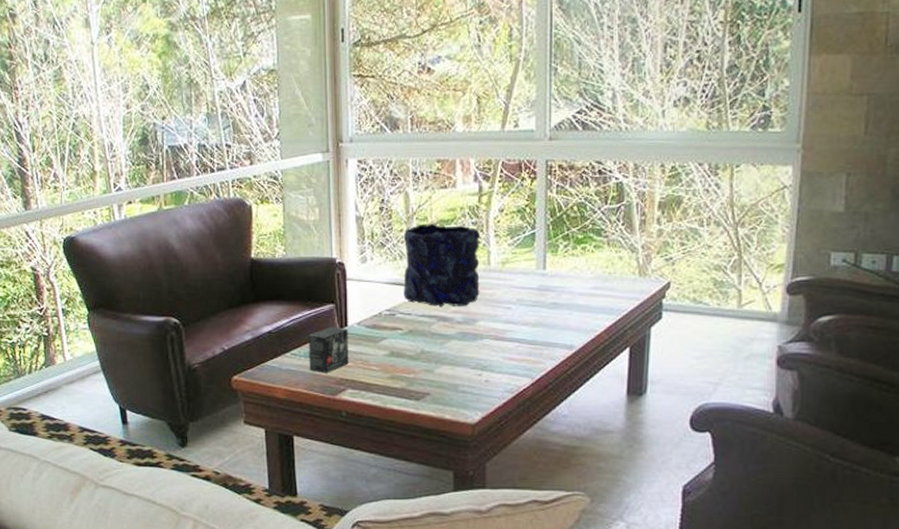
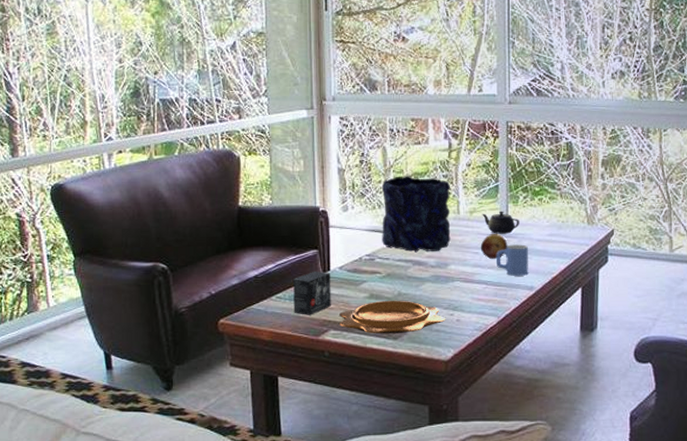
decorative bowl: none [357,358,474,395] -> present [339,300,446,334]
fruit: none [513,287,545,314] -> present [480,234,508,259]
teapot: none [516,261,559,287] -> present [482,211,519,234]
mug: none [532,298,568,334] -> present [497,244,528,276]

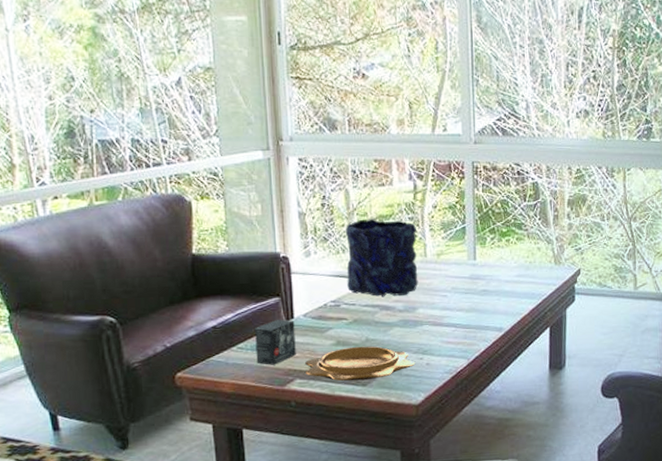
fruit: present [480,234,508,259] -> none [448,276,476,301]
teapot: present [482,211,519,234] -> none [449,252,487,276]
mug: present [497,244,528,276] -> none [465,286,497,318]

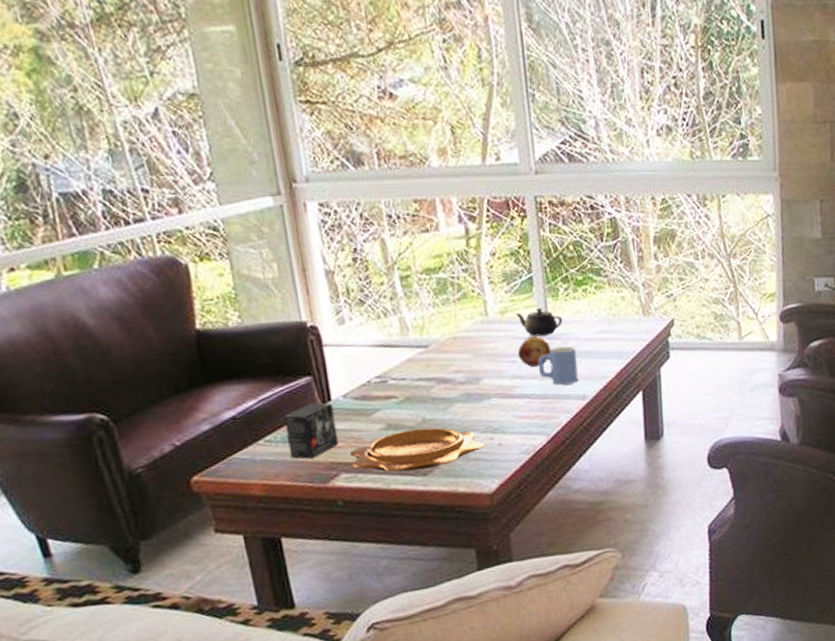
vase: present [345,219,418,297] -> none [385,273,481,368]
fruit: none [448,276,476,301] -> present [517,336,551,367]
teapot: none [449,252,487,276] -> present [515,307,562,337]
mug: none [465,286,497,318] -> present [538,346,579,385]

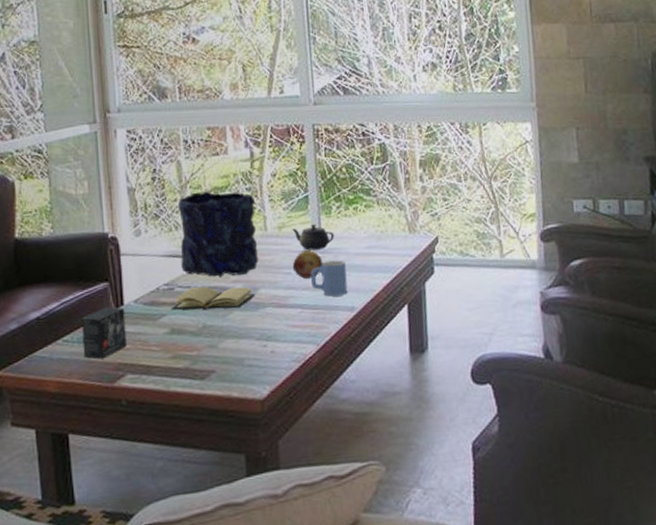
decorative bowl: present [350,427,485,472] -> none [137,333,259,375]
vase: none [385,273,481,368] -> present [177,191,259,278]
book: none [385,377,479,404] -> present [170,286,256,310]

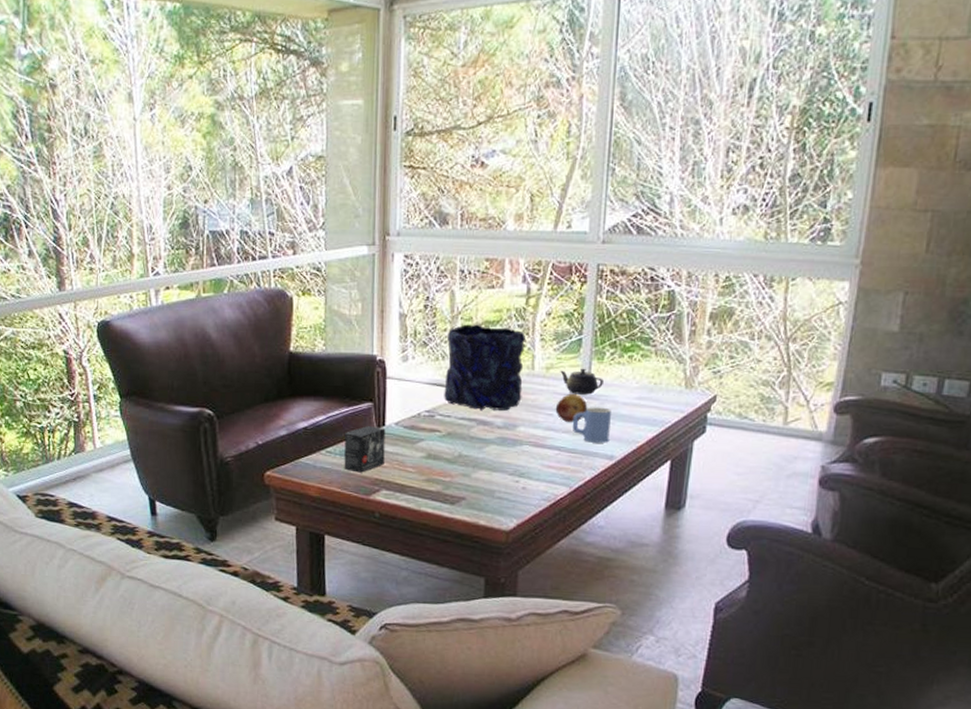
book: present [170,286,256,310] -> none [429,417,515,443]

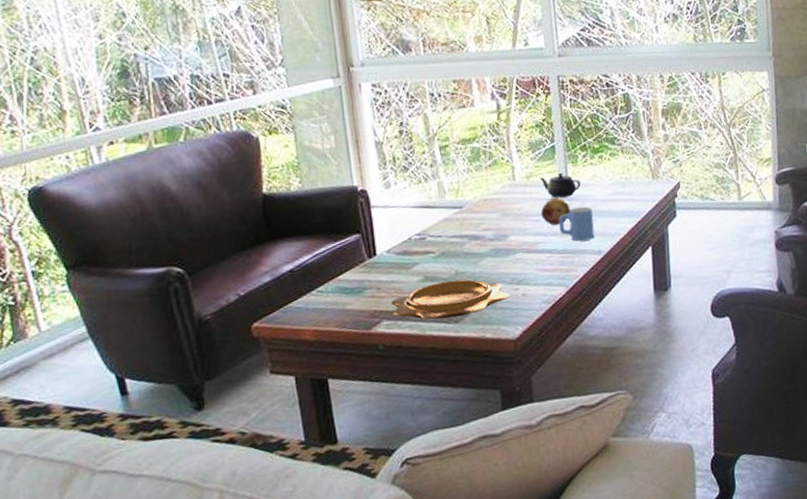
small box: present [344,425,386,473] -> none [335,257,381,308]
decorative bowl: none [392,461,511,499] -> present [391,279,511,320]
vase: present [444,324,527,411] -> none [426,143,508,227]

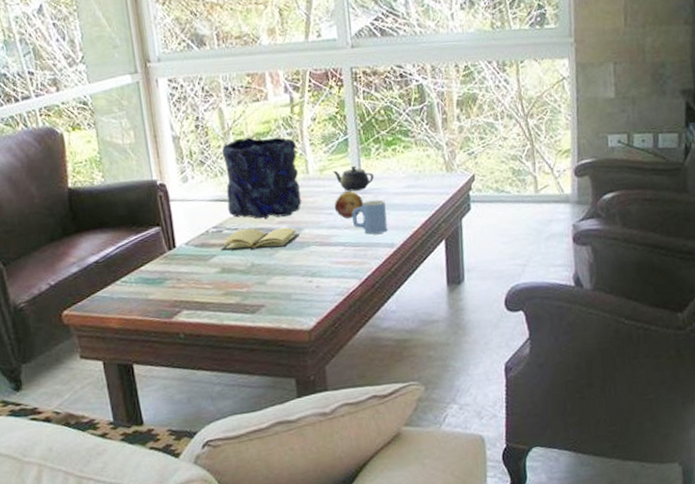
decorative bowl: present [391,279,511,320] -> none [191,271,305,310]
book: none [423,234,506,259] -> present [220,227,300,251]
vase: none [426,143,508,227] -> present [221,137,302,220]

